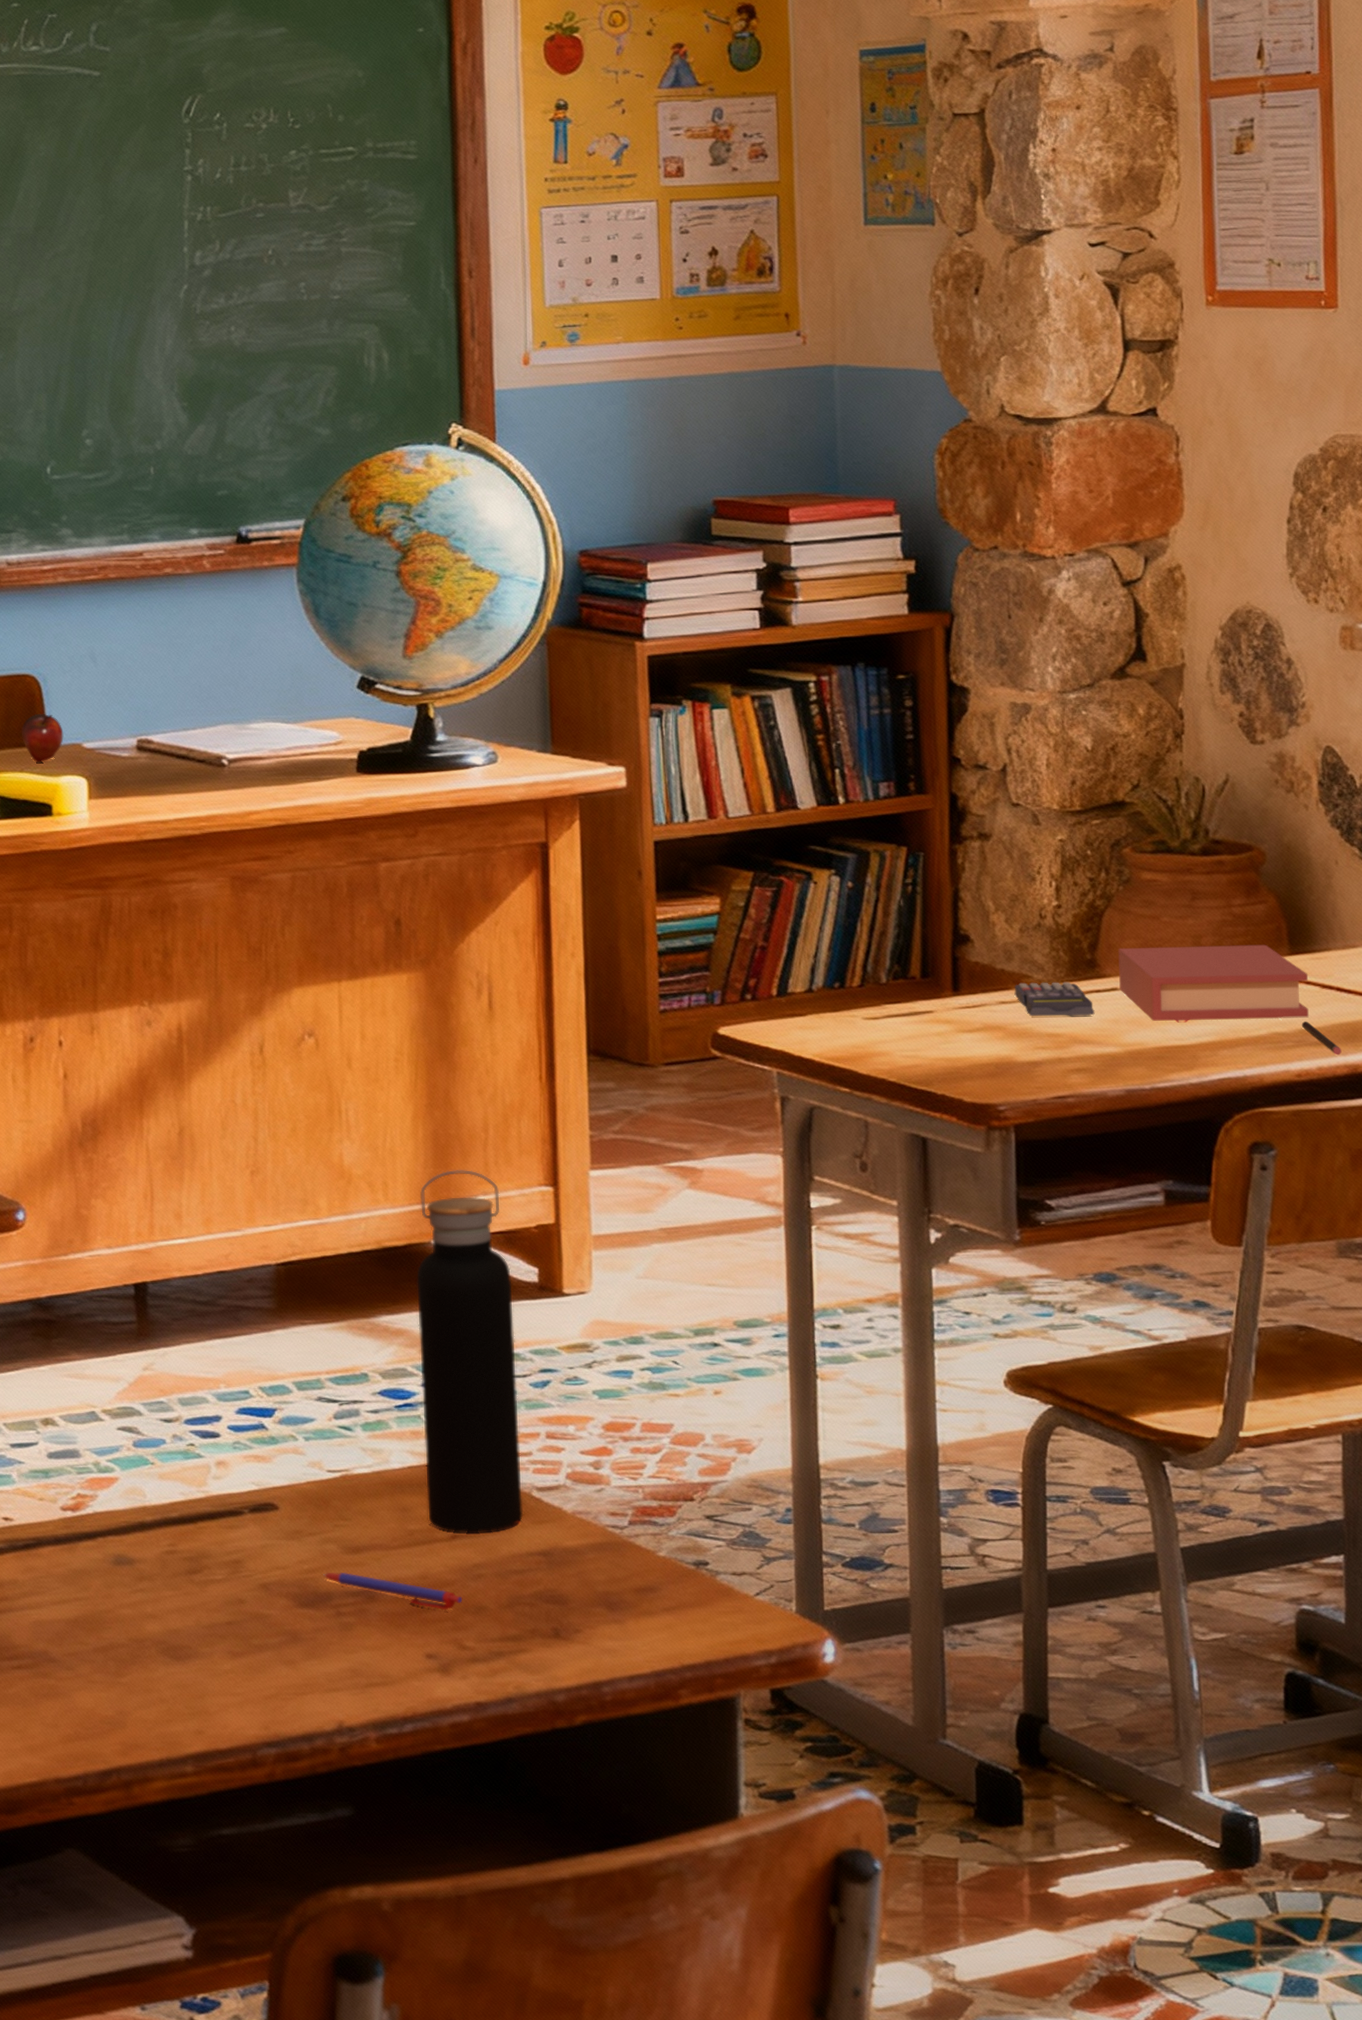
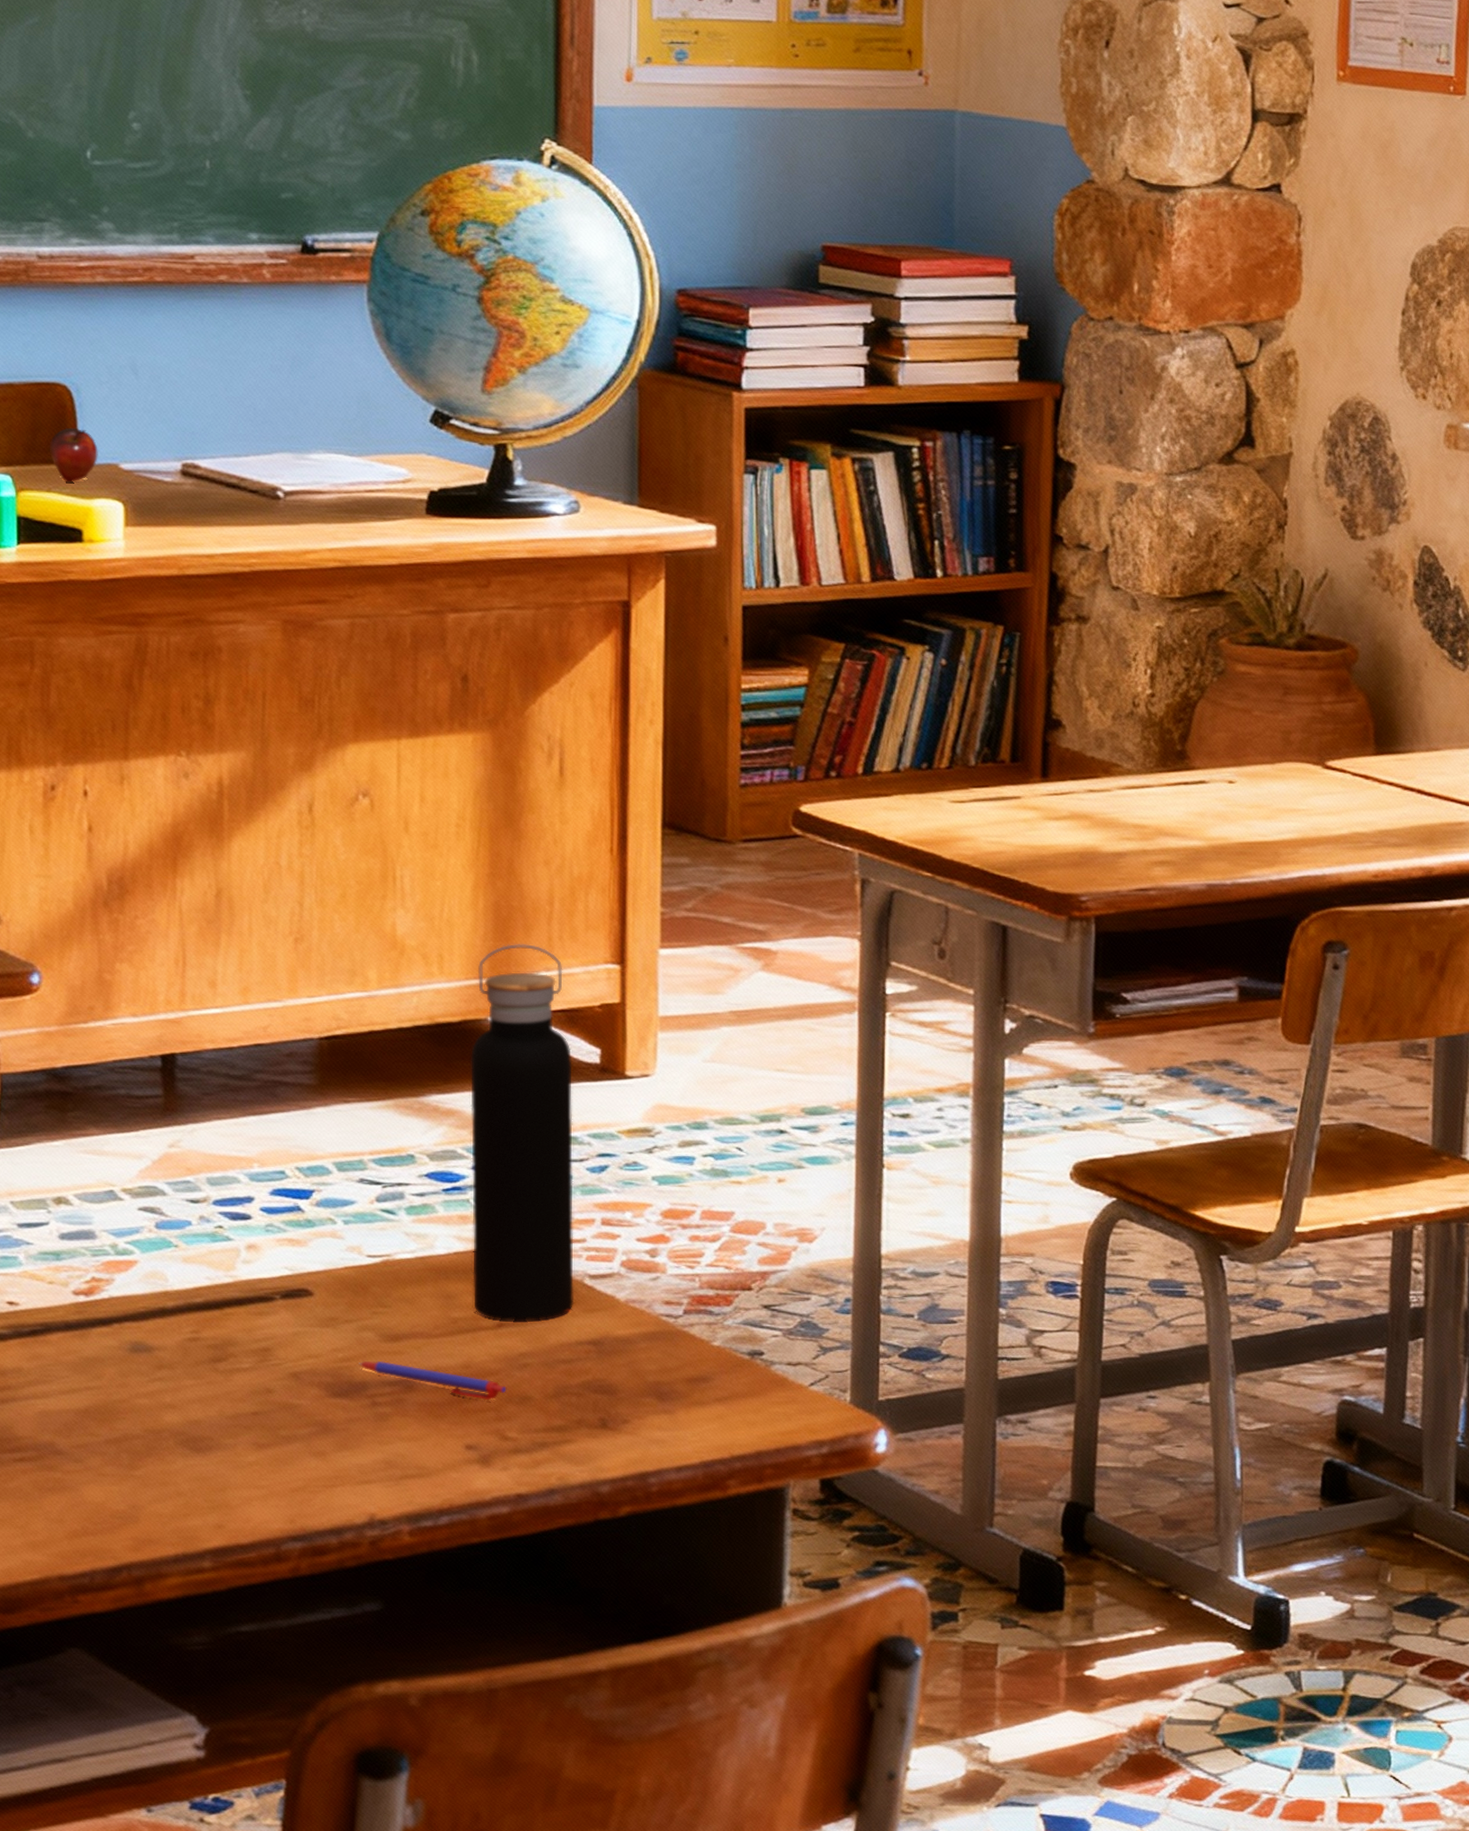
calculator: present [1014,981,1095,1017] -> none [1103,771,1182,808]
book: present [1118,944,1309,1022] -> none [1207,740,1391,819]
pencil: present [1301,1021,1342,1056] -> none [1381,822,1418,858]

